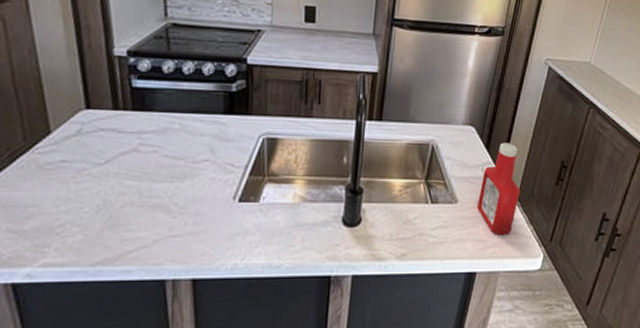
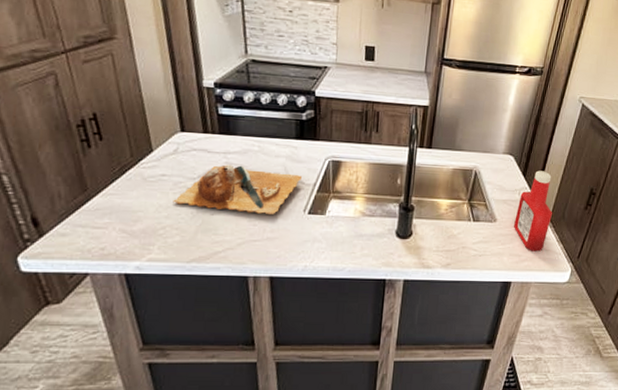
chopping board: none [74,146,232,205] -> present [173,164,303,215]

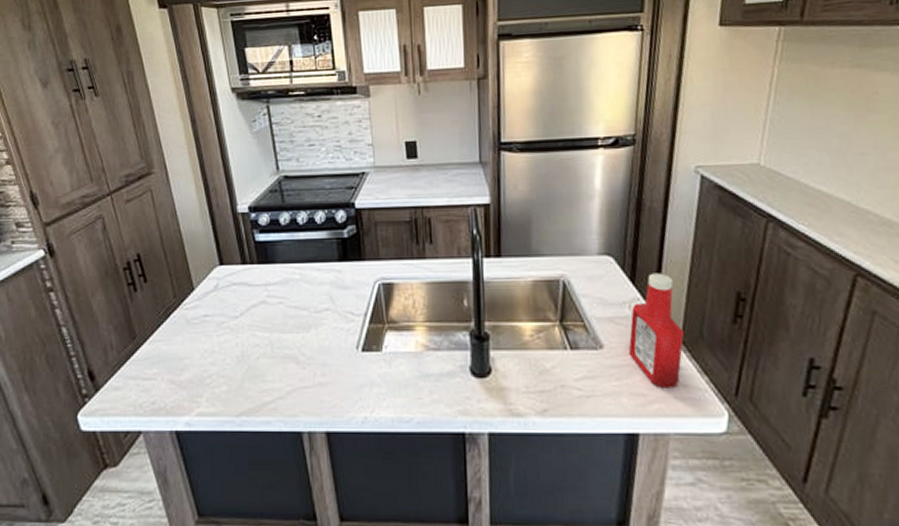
chopping board: present [173,164,303,215] -> none [217,298,351,356]

